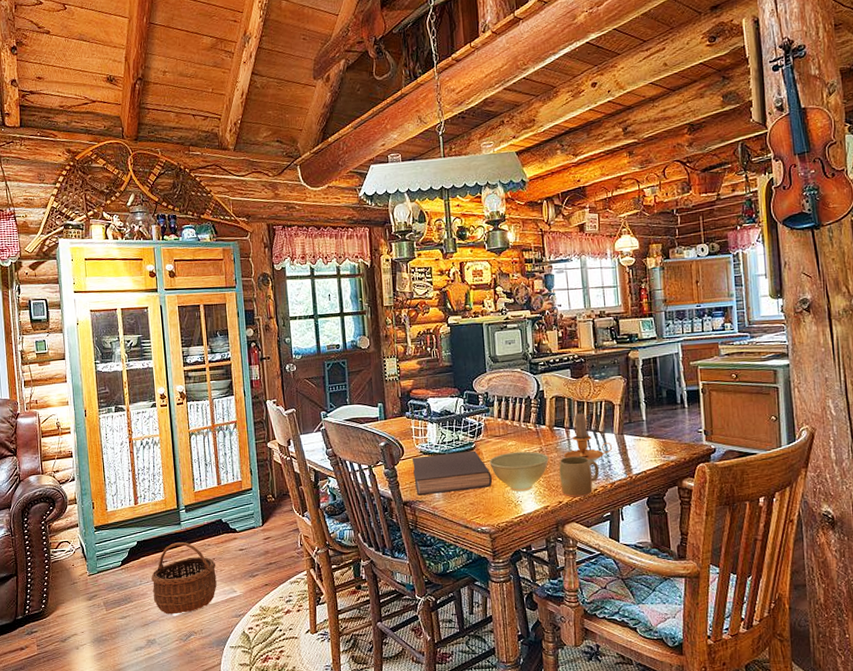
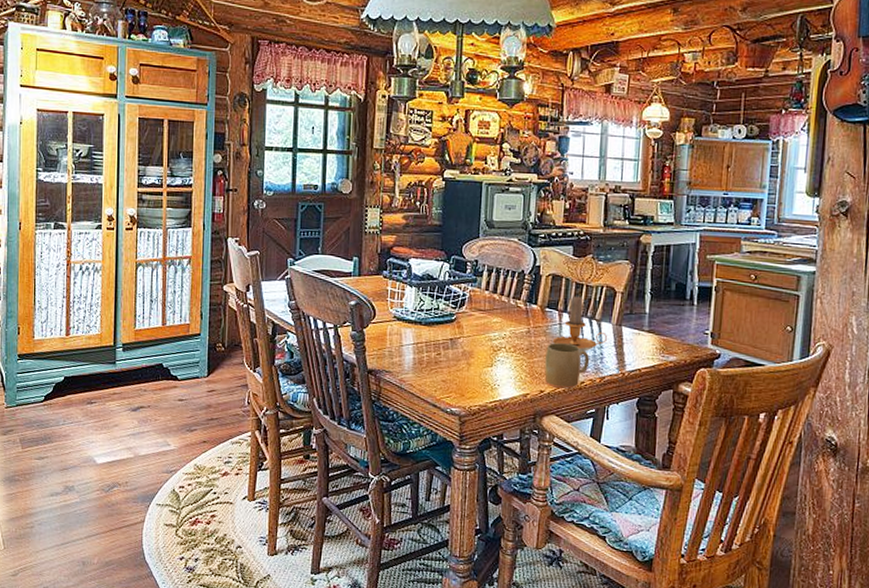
wicker basket: present [151,542,217,615] -> none [76,383,151,462]
book: present [412,450,492,496] -> none [383,322,470,366]
bowl: present [489,451,549,492] -> none [469,330,536,375]

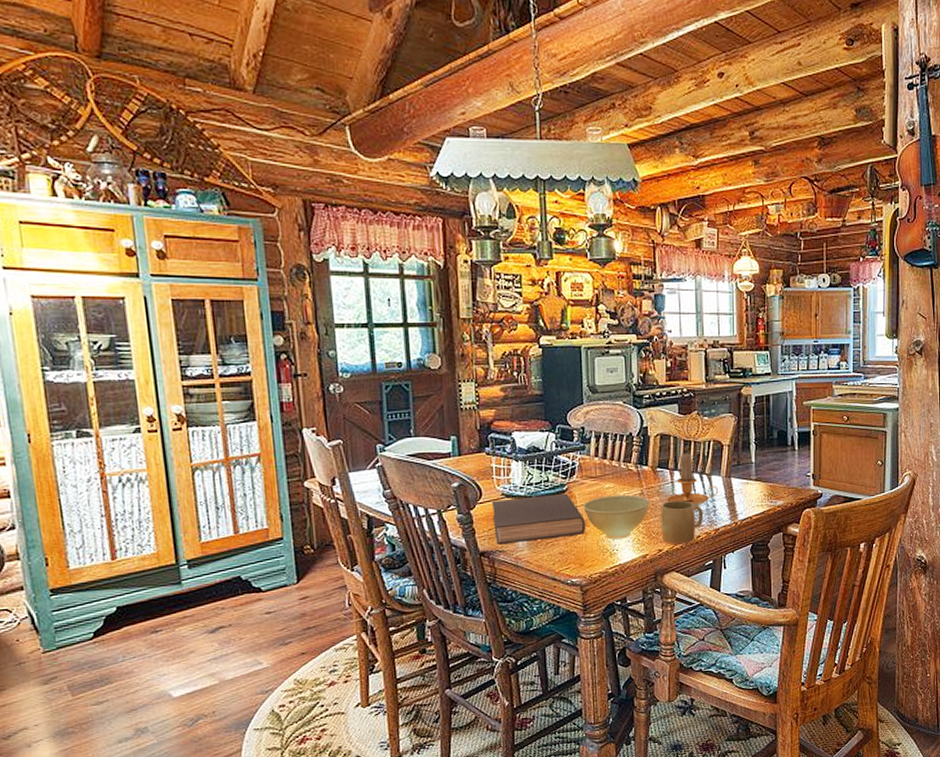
book: none [383,322,470,366] -> present [492,493,585,545]
bowl: none [469,330,536,375] -> present [583,494,650,540]

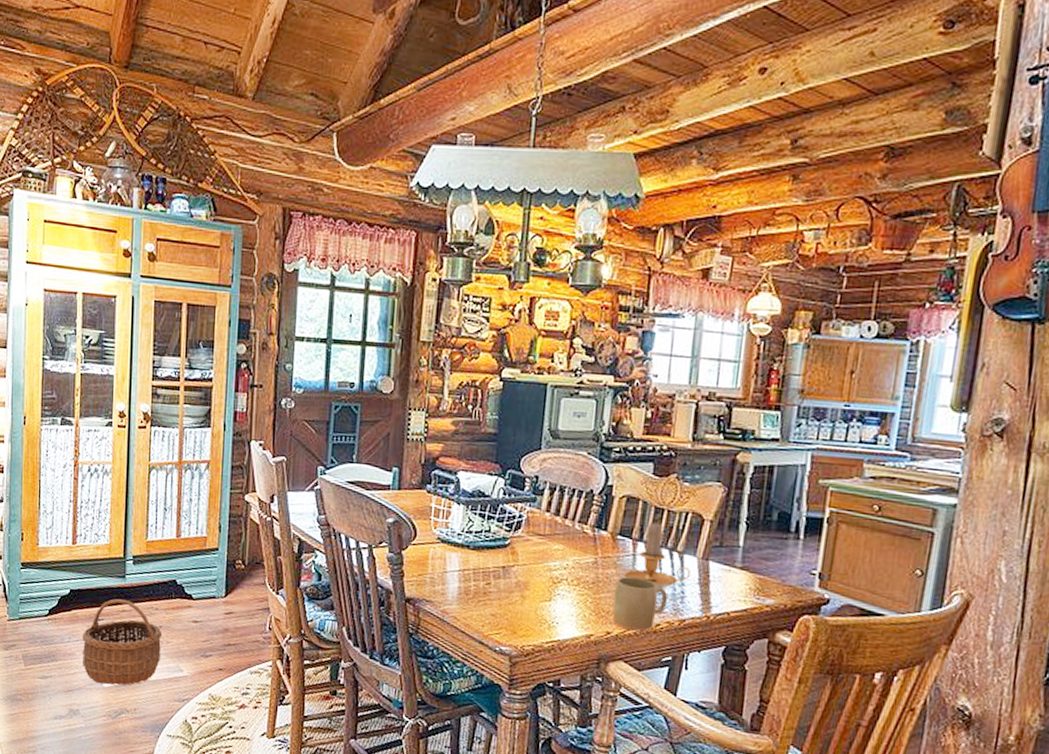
wicker basket: none [139,606,235,696] -> present [82,599,163,686]
book: present [492,493,585,545] -> none [424,544,525,598]
bowl: present [583,494,650,540] -> none [524,558,604,612]

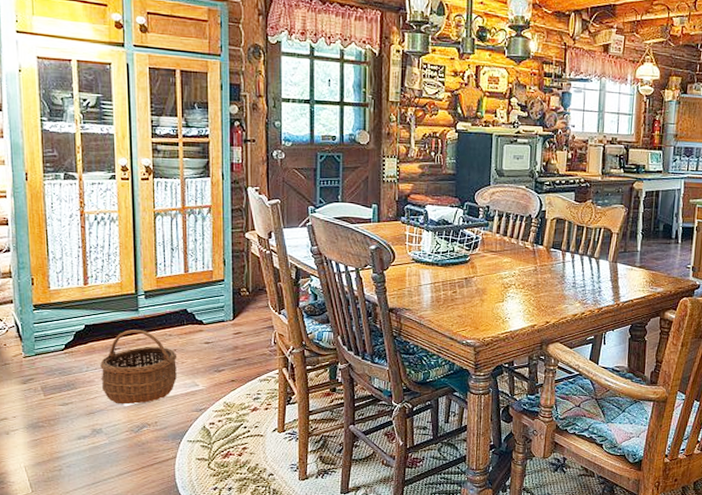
mug: present [612,576,669,631] -> none [549,279,590,319]
candlestick: present [623,521,690,590] -> none [556,236,604,287]

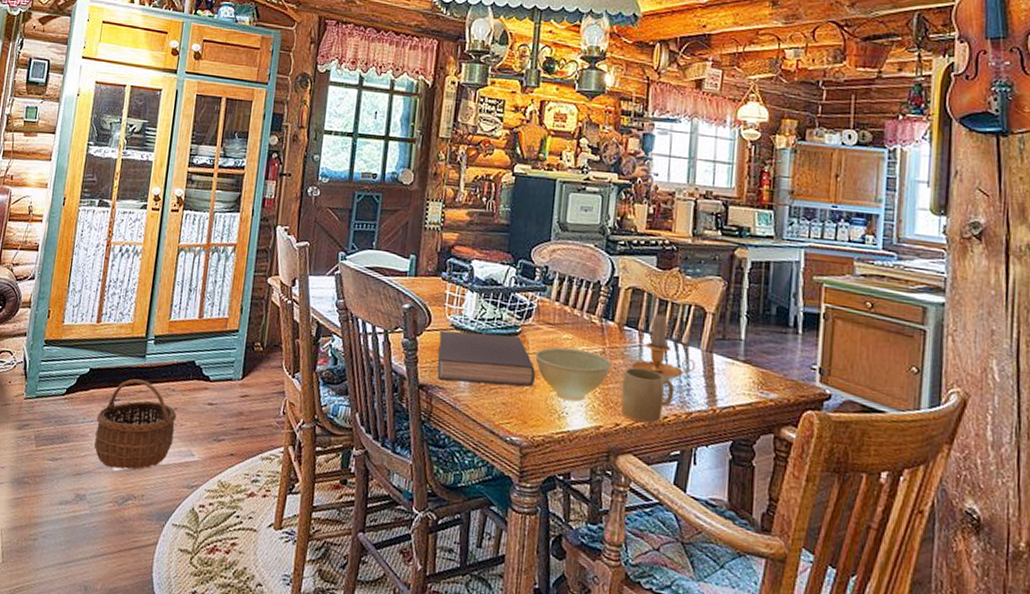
book: none [403,263,483,303] -> present [437,330,535,387]
bowl: none [482,269,542,309] -> present [535,347,612,402]
mug: none [549,279,590,319] -> present [620,367,675,424]
candlestick: none [556,236,604,287] -> present [630,313,695,381]

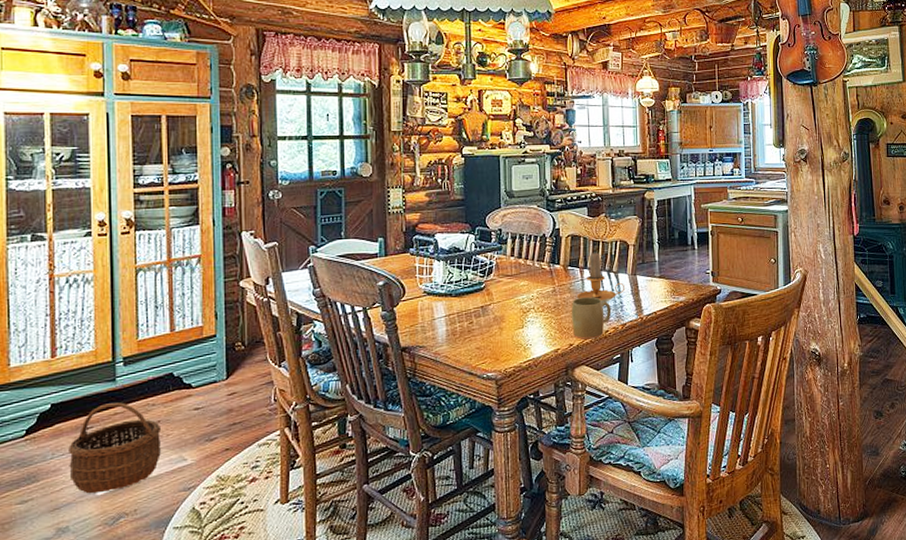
book: present [437,330,535,387] -> none [415,291,501,340]
bowl: present [535,347,612,402] -> none [499,292,562,335]

